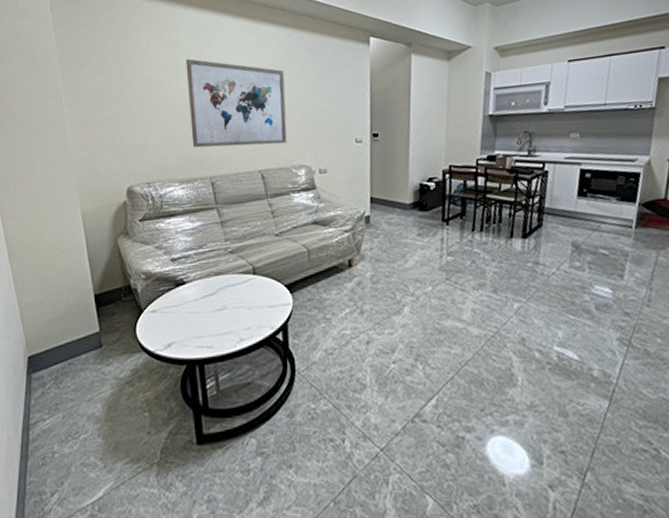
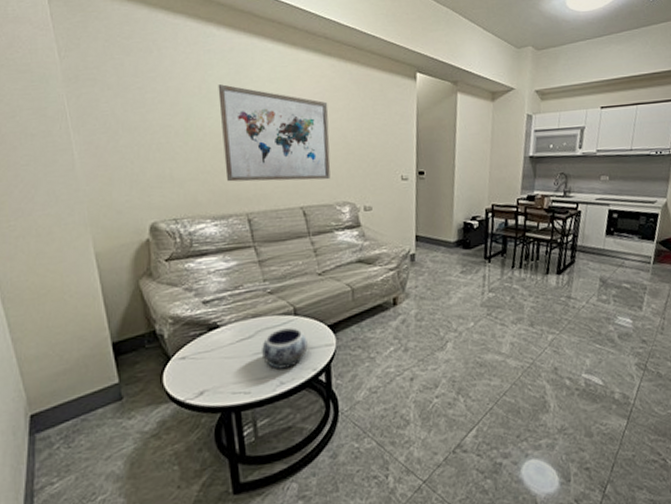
decorative bowl: none [223,286,266,326] -> present [262,327,308,370]

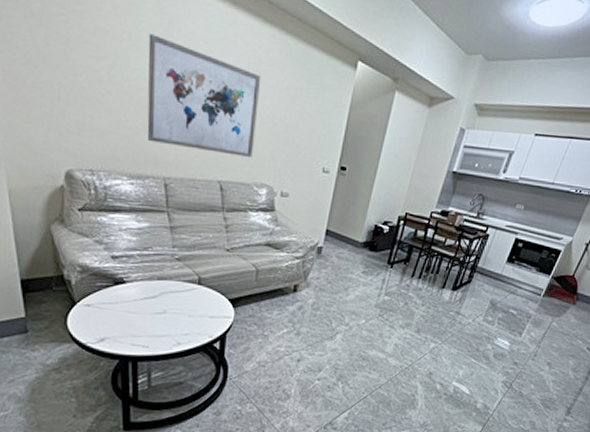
decorative bowl: present [262,327,308,370] -> none [163,295,207,331]

